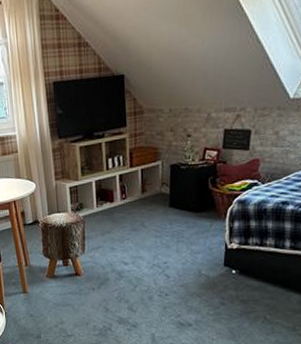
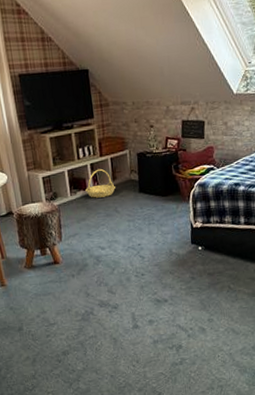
basket: none [112,180,144,211] -> present [85,168,116,198]

